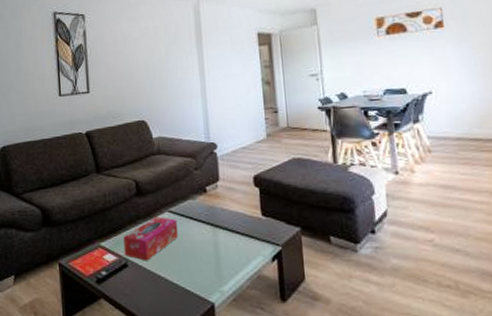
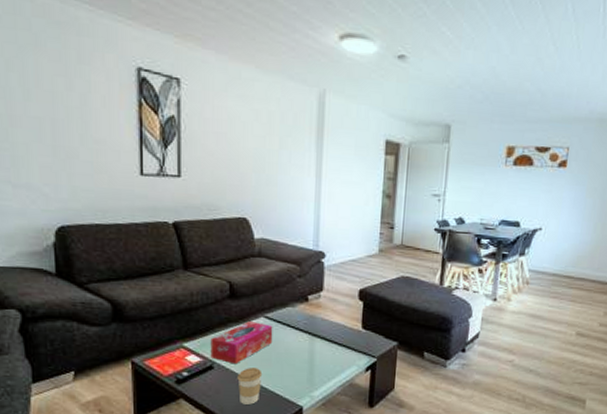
coffee cup: none [149,264,173,303] -> present [237,368,263,405]

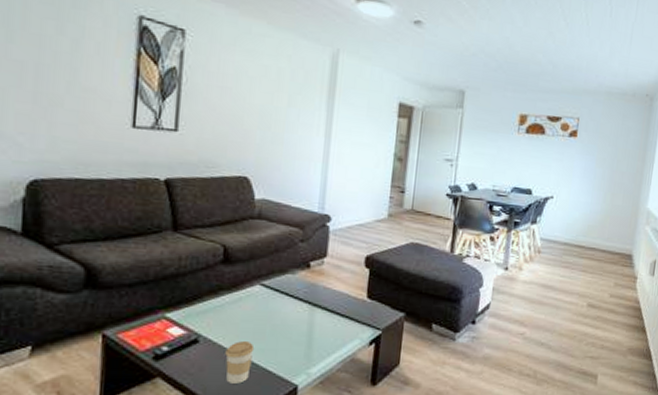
tissue box: present [210,321,273,365] -> none [196,289,270,338]

